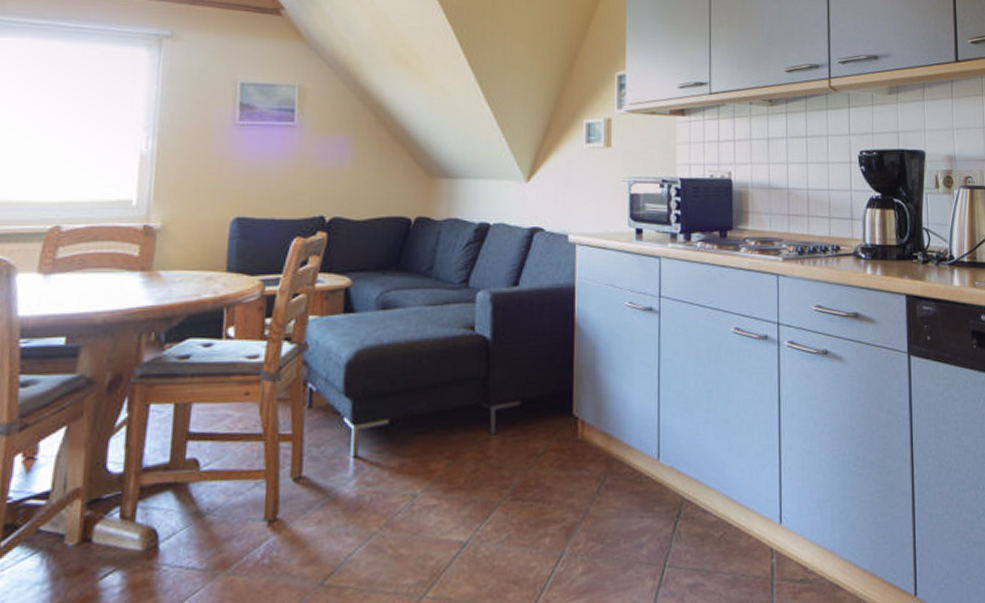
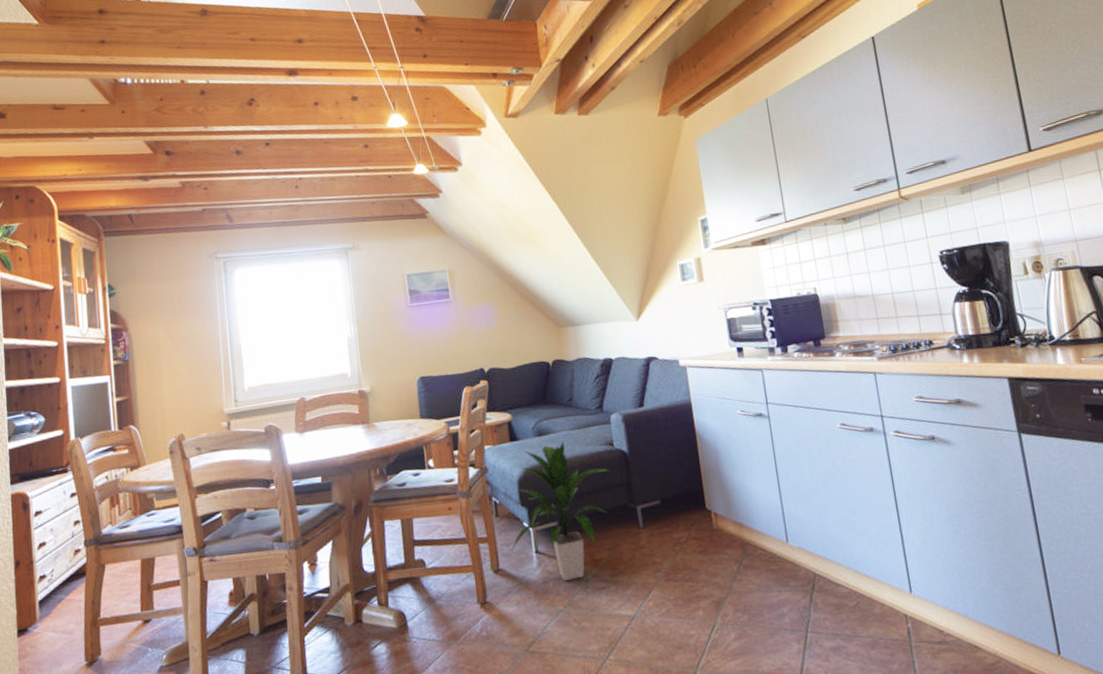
indoor plant: none [323,318,464,495] -> present [511,441,609,581]

